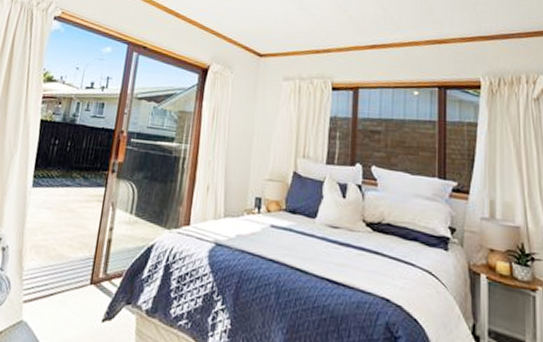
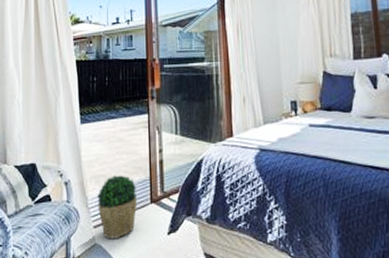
potted plant: none [32,248,78,319] -> present [97,175,138,239]

